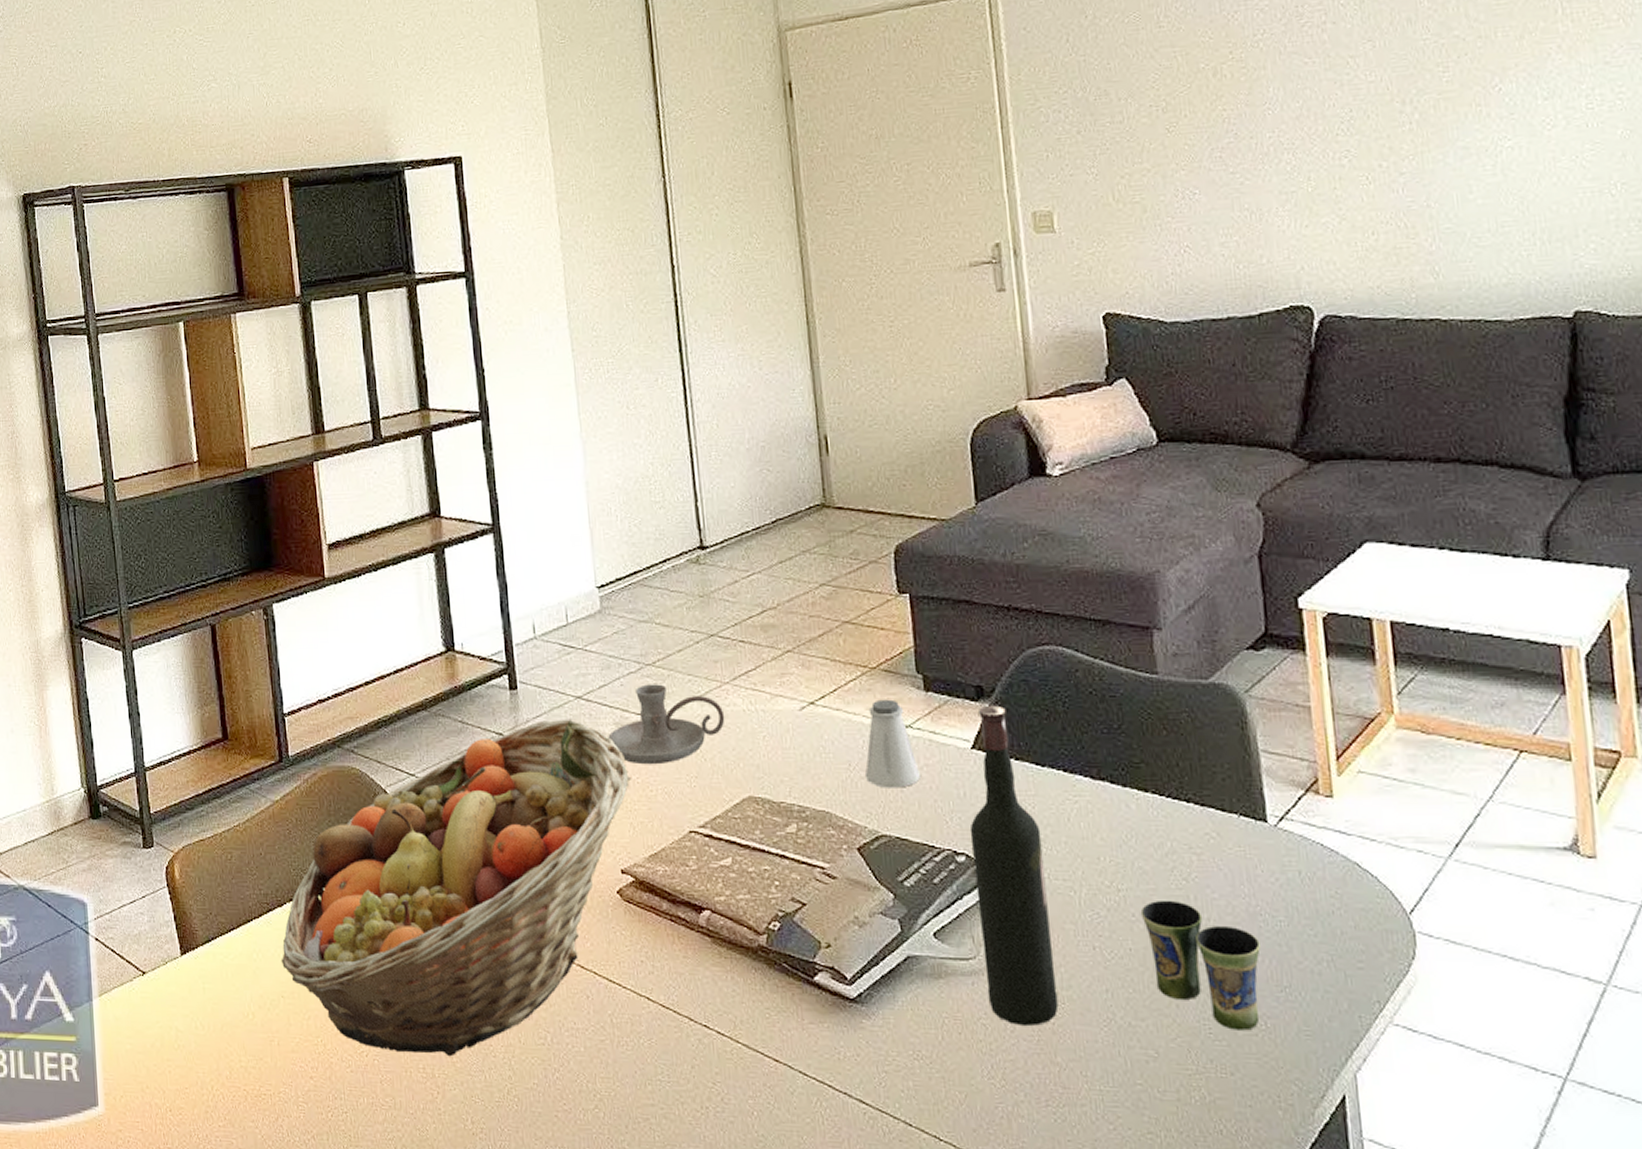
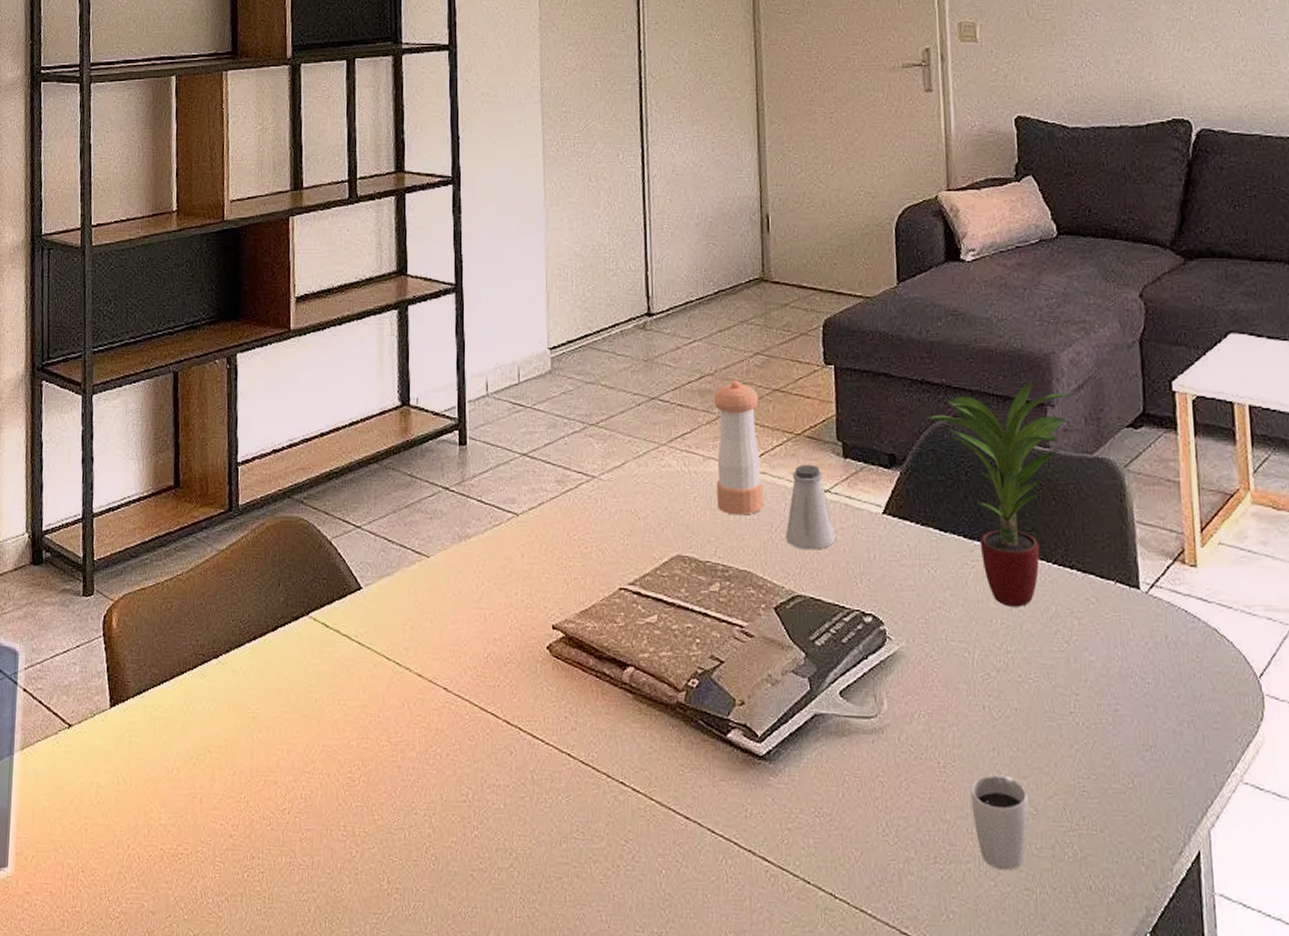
fruit basket: present [281,719,631,1057] -> none [211,475,568,814]
candle holder: present [608,684,725,765] -> none [549,443,660,523]
pepper shaker: none [778,614,839,754] -> present [713,381,763,515]
wine bottle: present [969,705,1059,1026] -> none [877,472,950,783]
potted plant: none [1015,600,1184,843] -> present [926,378,1074,607]
cup: none [1083,1017,1148,1114] -> present [971,774,1028,871]
cup: present [1140,900,1261,1031] -> none [1026,661,1130,789]

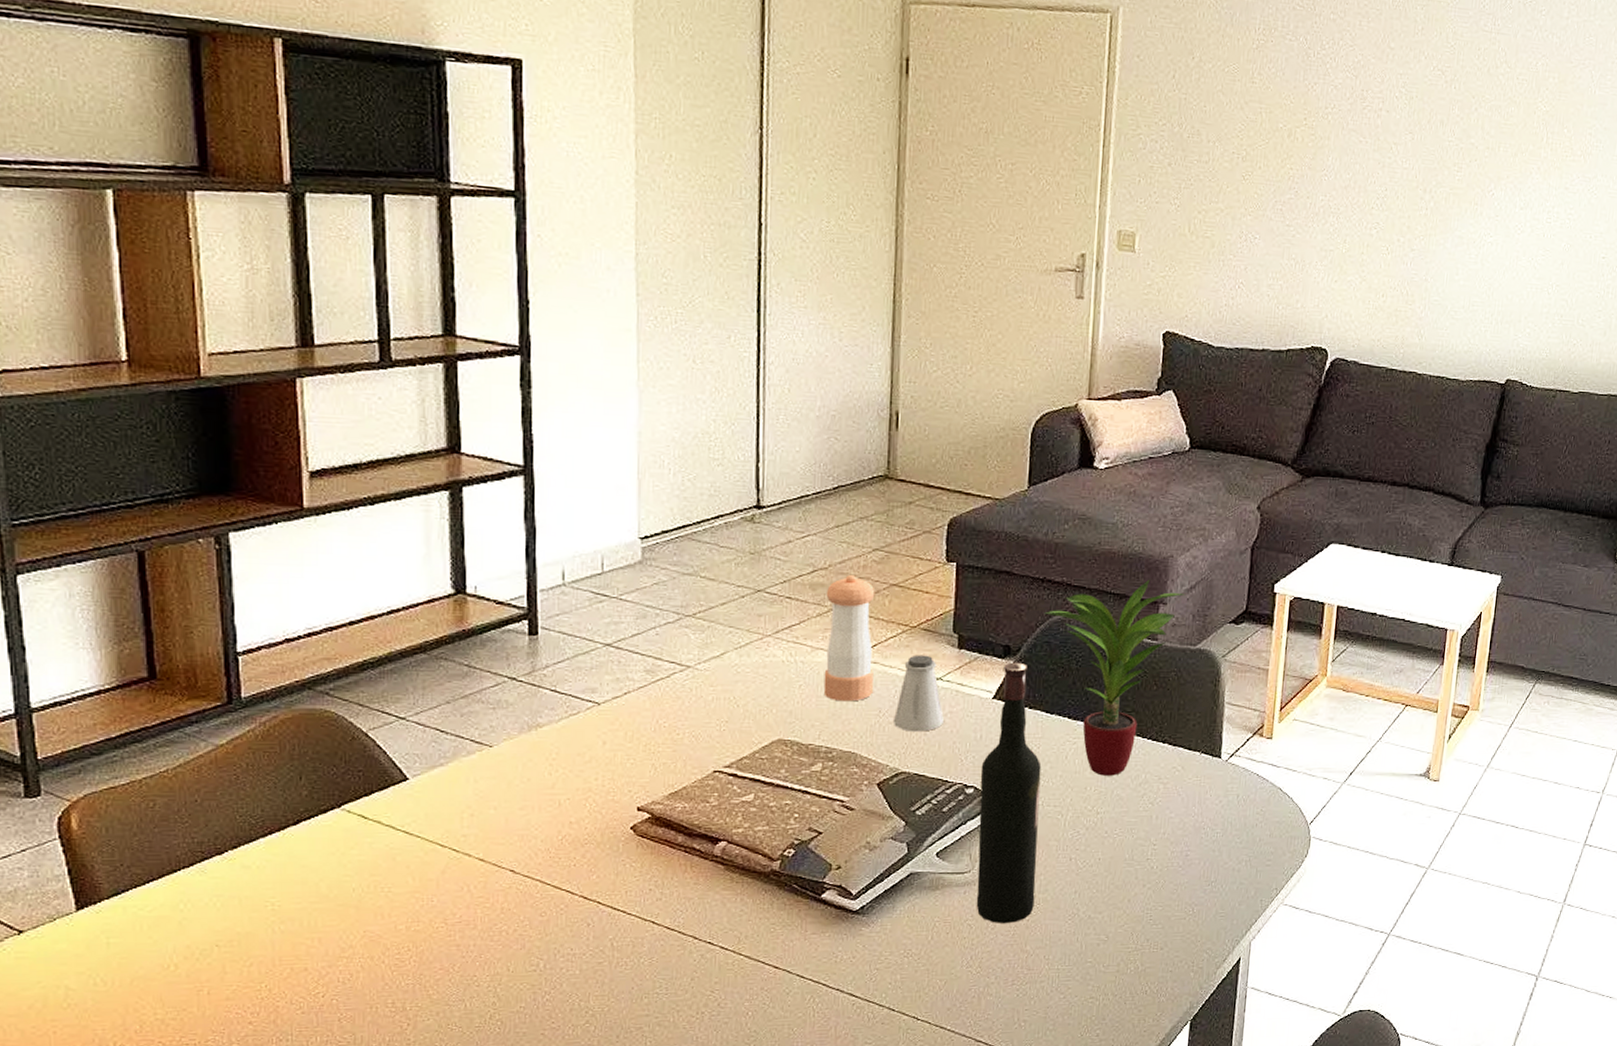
wine bottle: none [877,472,950,783] -> present [976,662,1042,923]
cup: present [971,774,1028,871] -> none [1050,912,1101,986]

